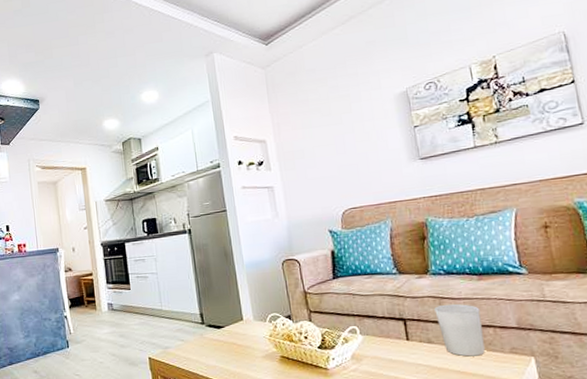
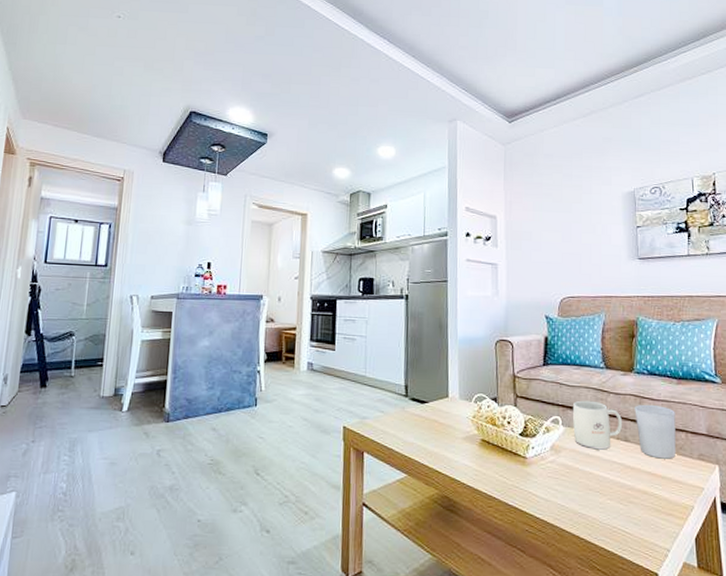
mug: none [368,307,424,355] -> present [572,400,623,450]

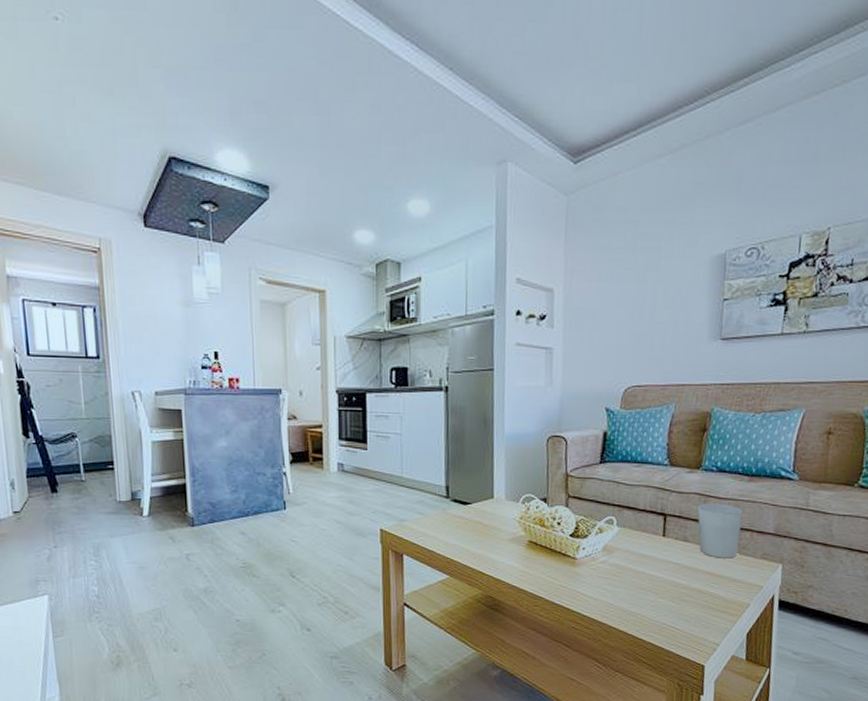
mug: present [572,400,623,450] -> none [628,500,684,550]

